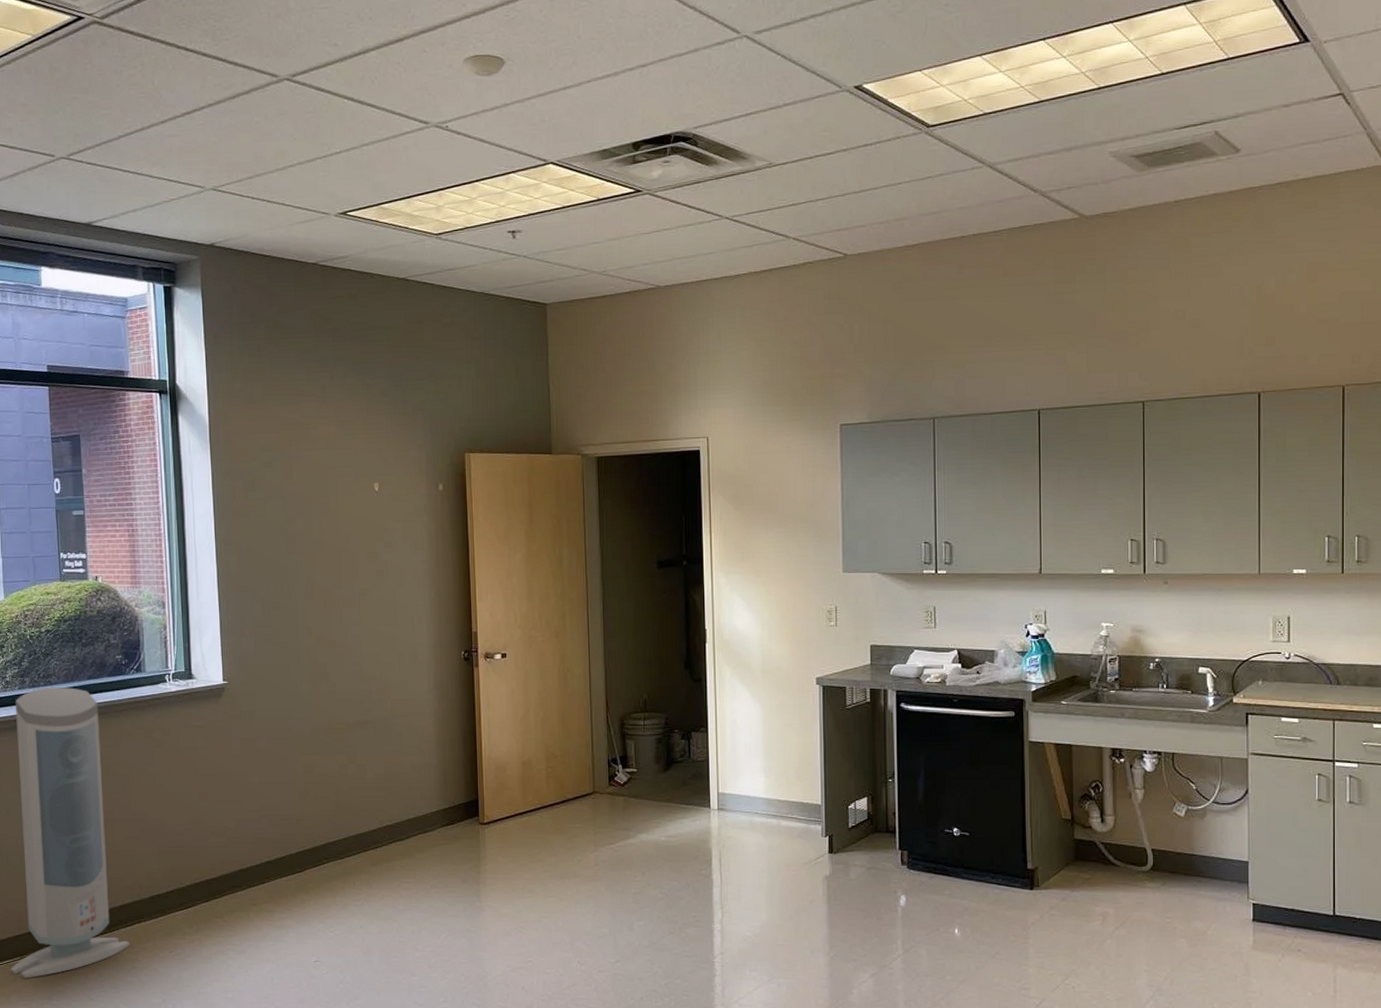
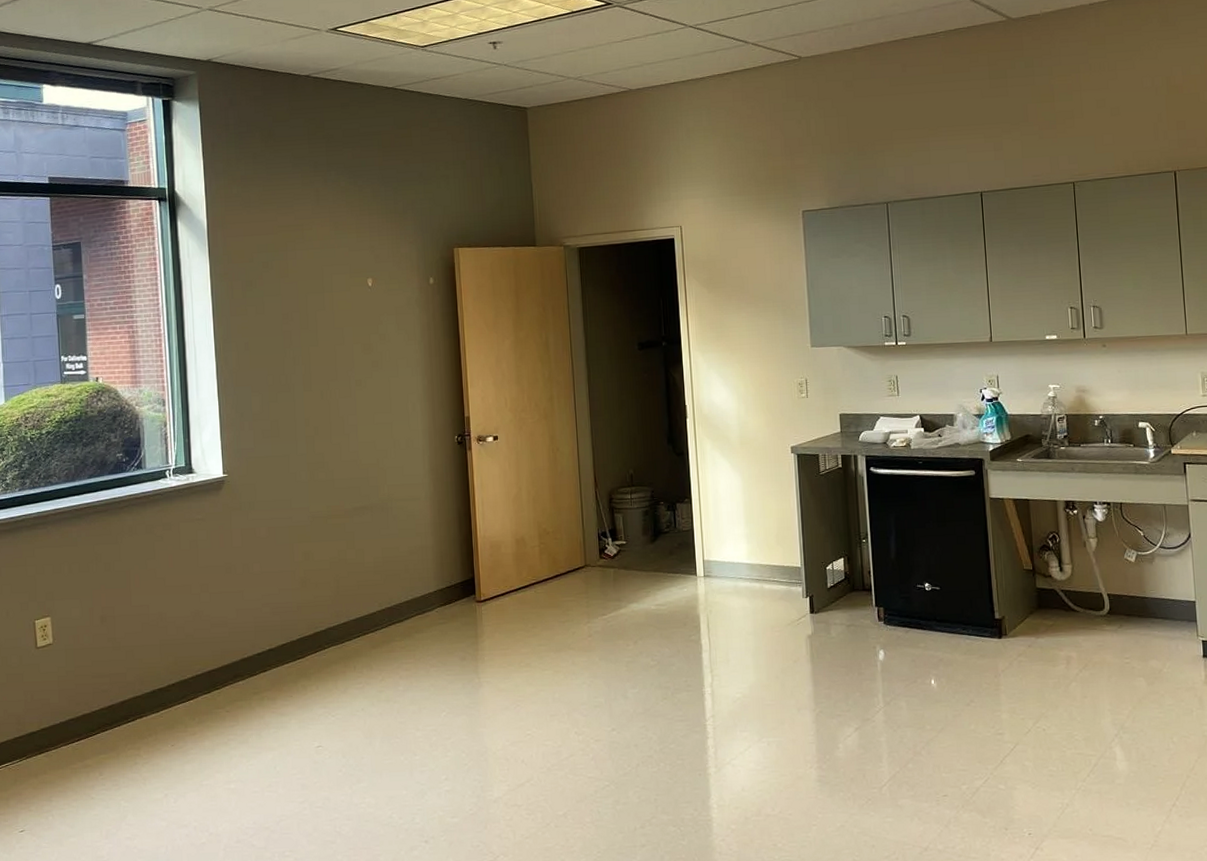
air purifier: present [10,686,130,978] -> none [9,486,132,781]

